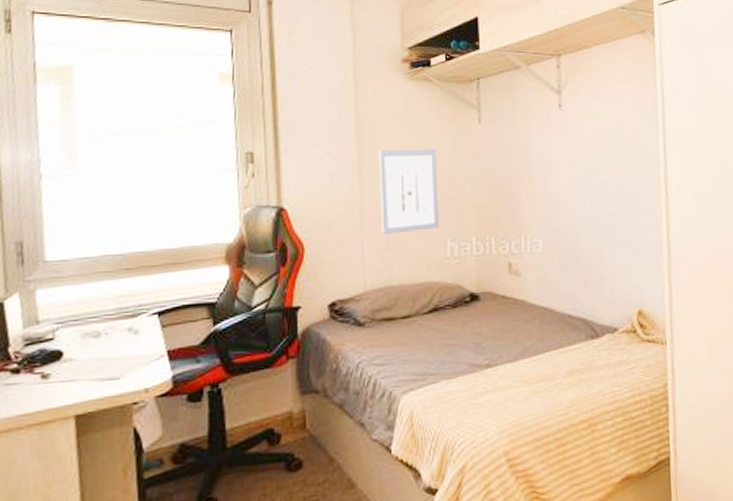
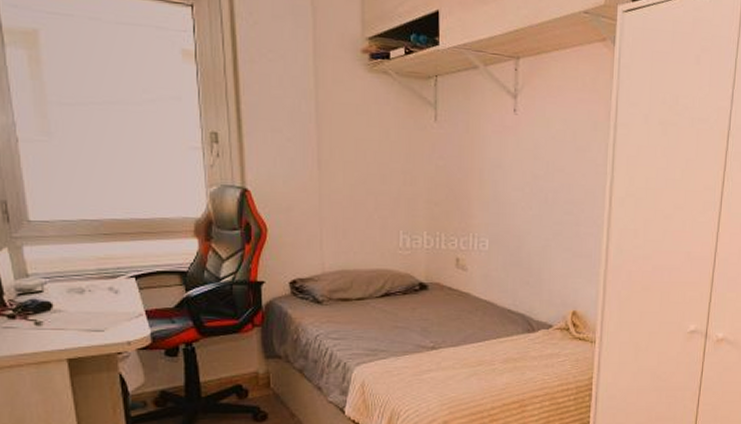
wall art: present [378,149,439,234] -> none [337,140,394,222]

